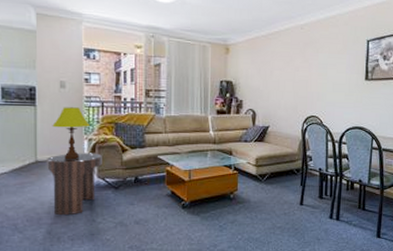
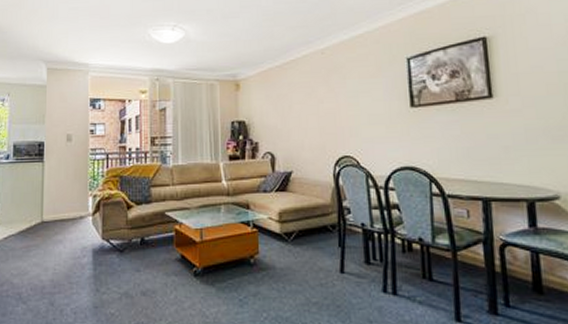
side table: present [47,153,102,215] -> none [52,211,107,283]
table lamp: present [52,107,90,159] -> none [58,161,95,218]

